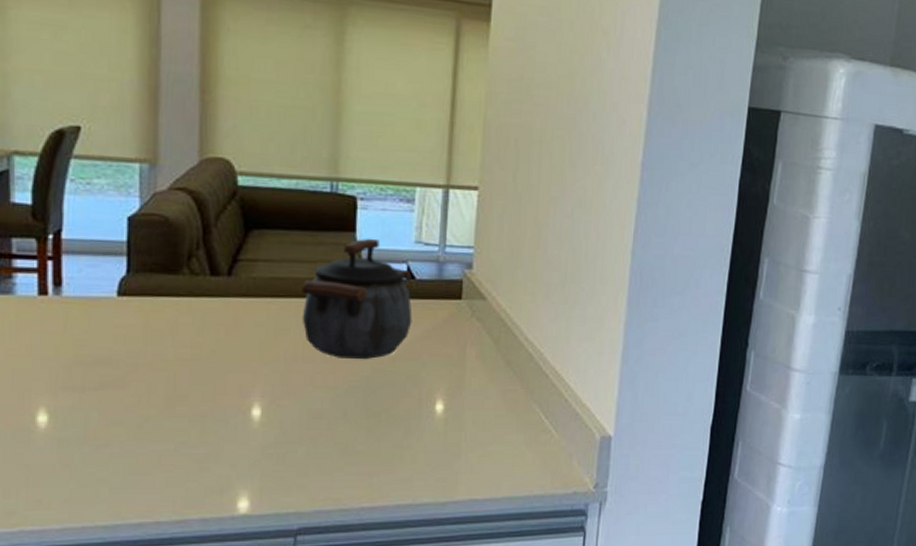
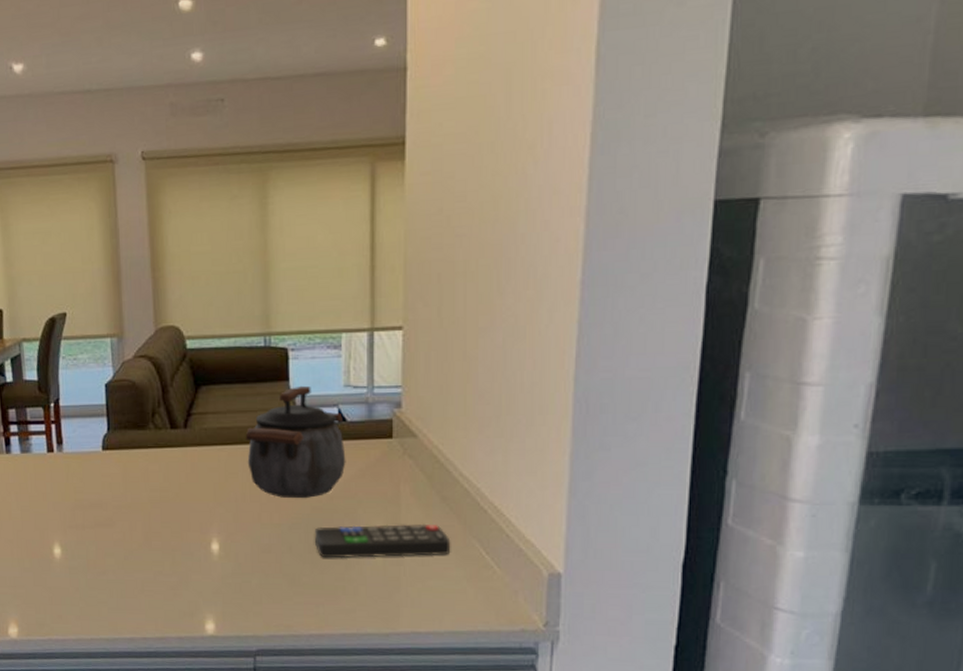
remote control: none [373,387,513,424] -> present [315,523,451,559]

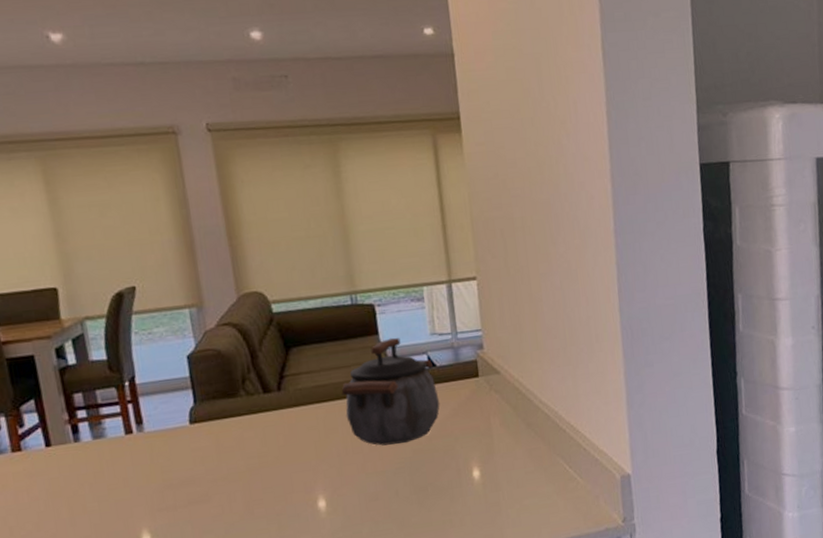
remote control: present [315,523,451,559] -> none [418,448,540,496]

